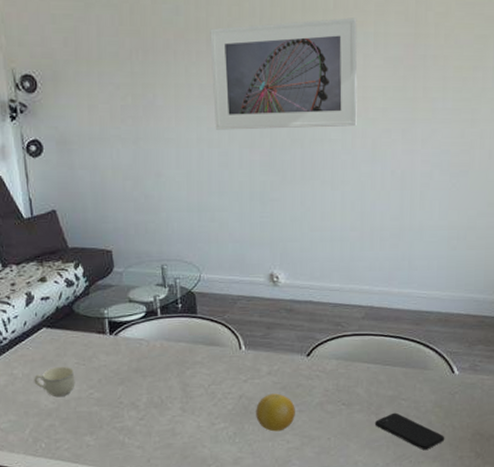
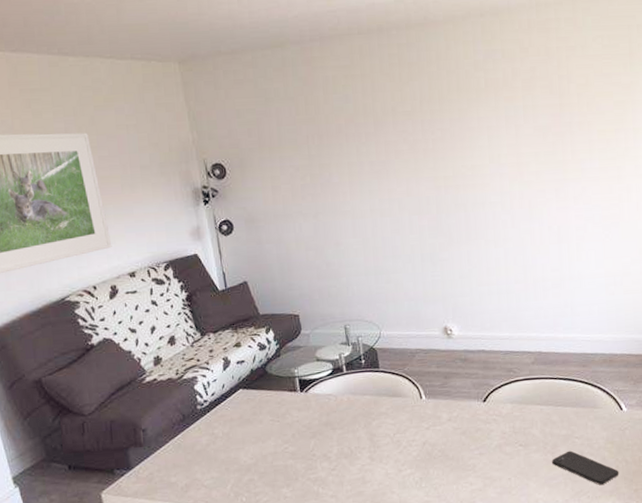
cup: present [34,366,75,398] -> none [233,423,271,453]
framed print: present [210,18,358,130] -> none [376,94,514,201]
fruit: present [256,393,295,432] -> none [439,438,476,475]

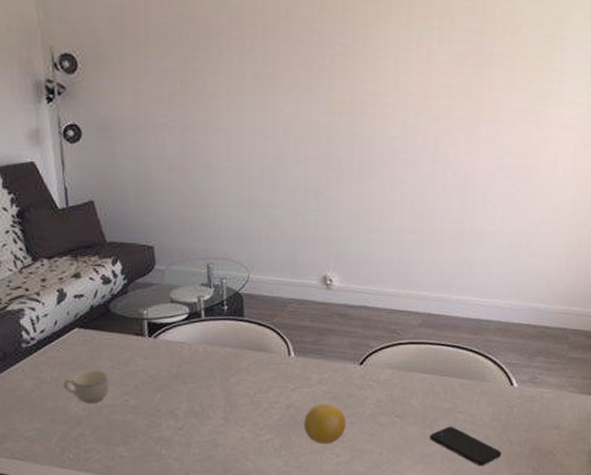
cup: none [233,423,271,453] -> present [64,370,109,404]
fruit: none [439,438,476,475] -> present [304,403,346,445]

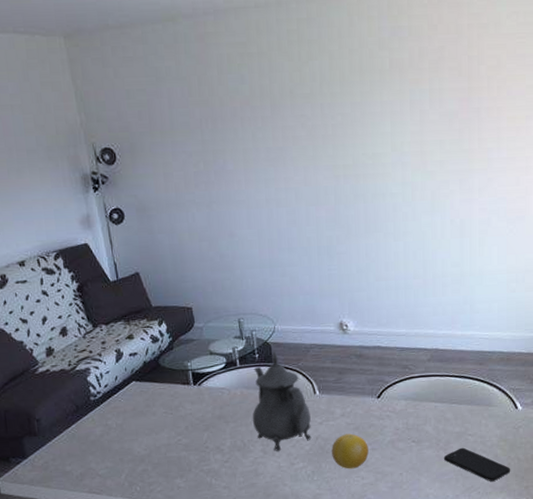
cup: present [64,370,109,404] -> none [127,415,165,445]
teapot: none [214,304,283,420] -> present [252,351,312,451]

